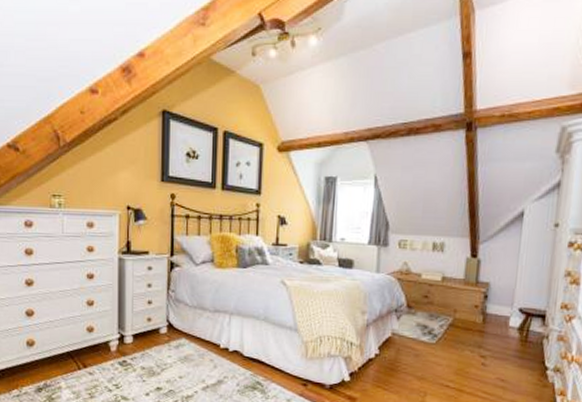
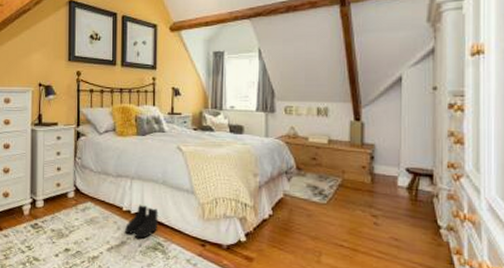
boots: none [222,342,259,378] -> present [125,205,159,239]

